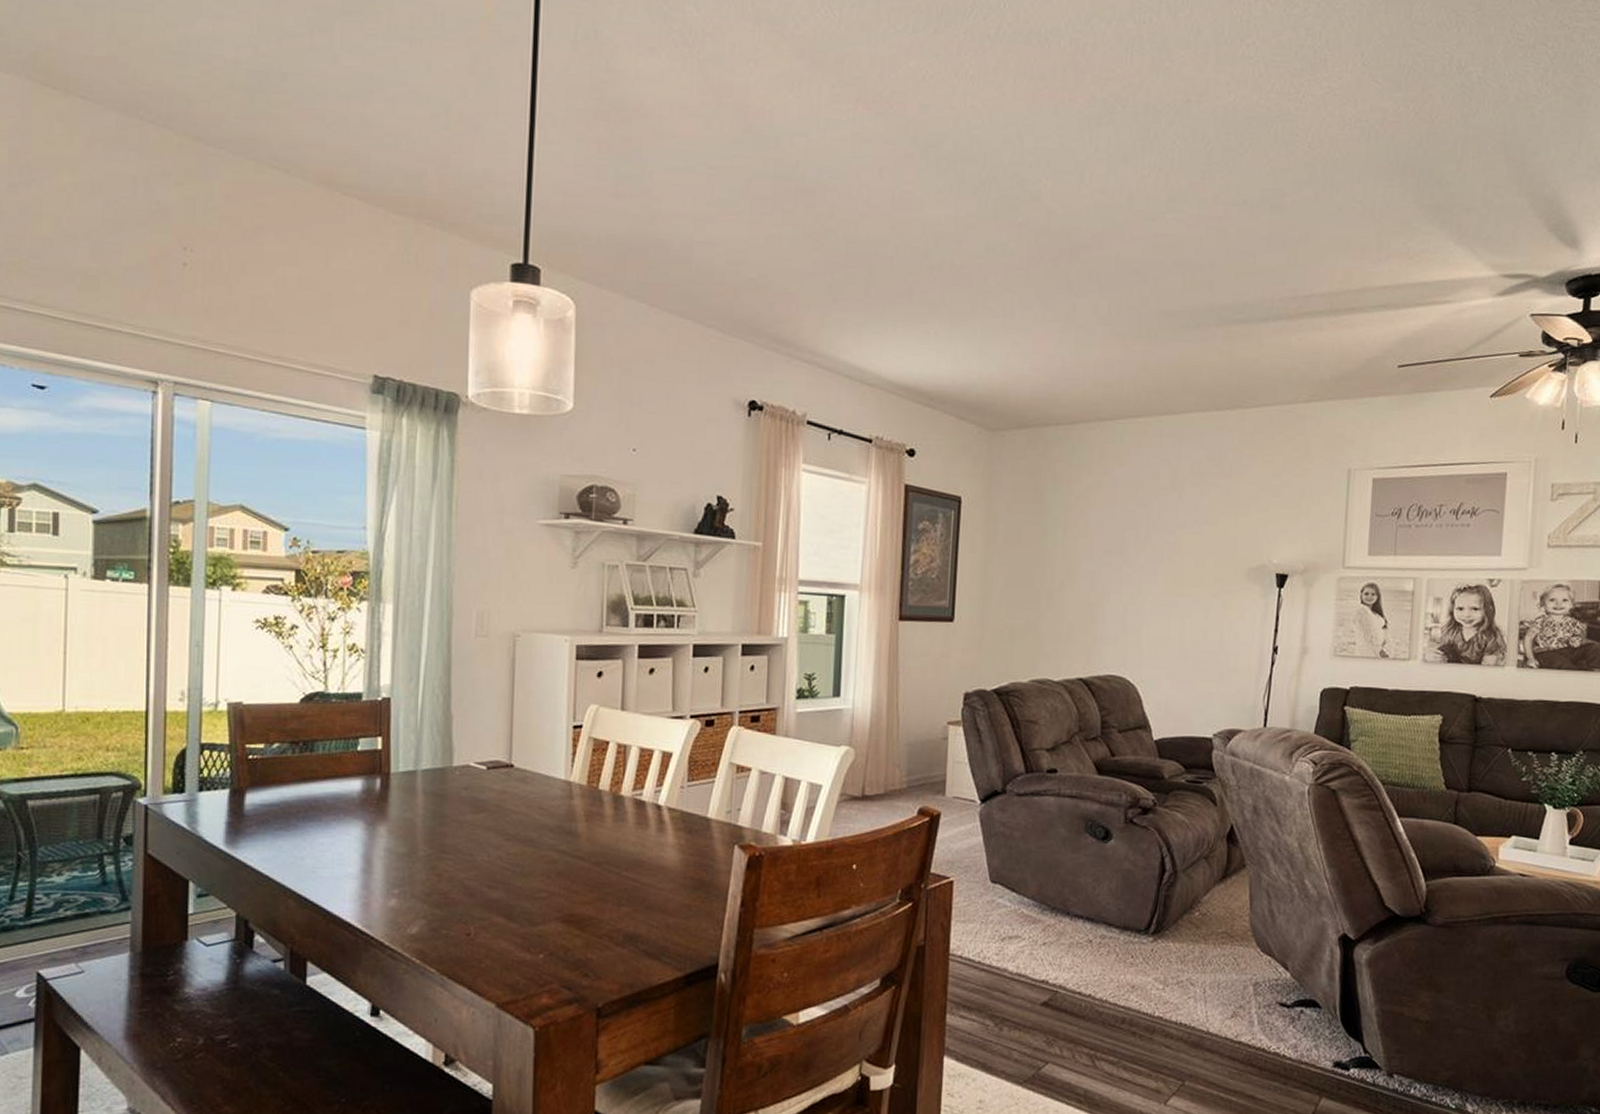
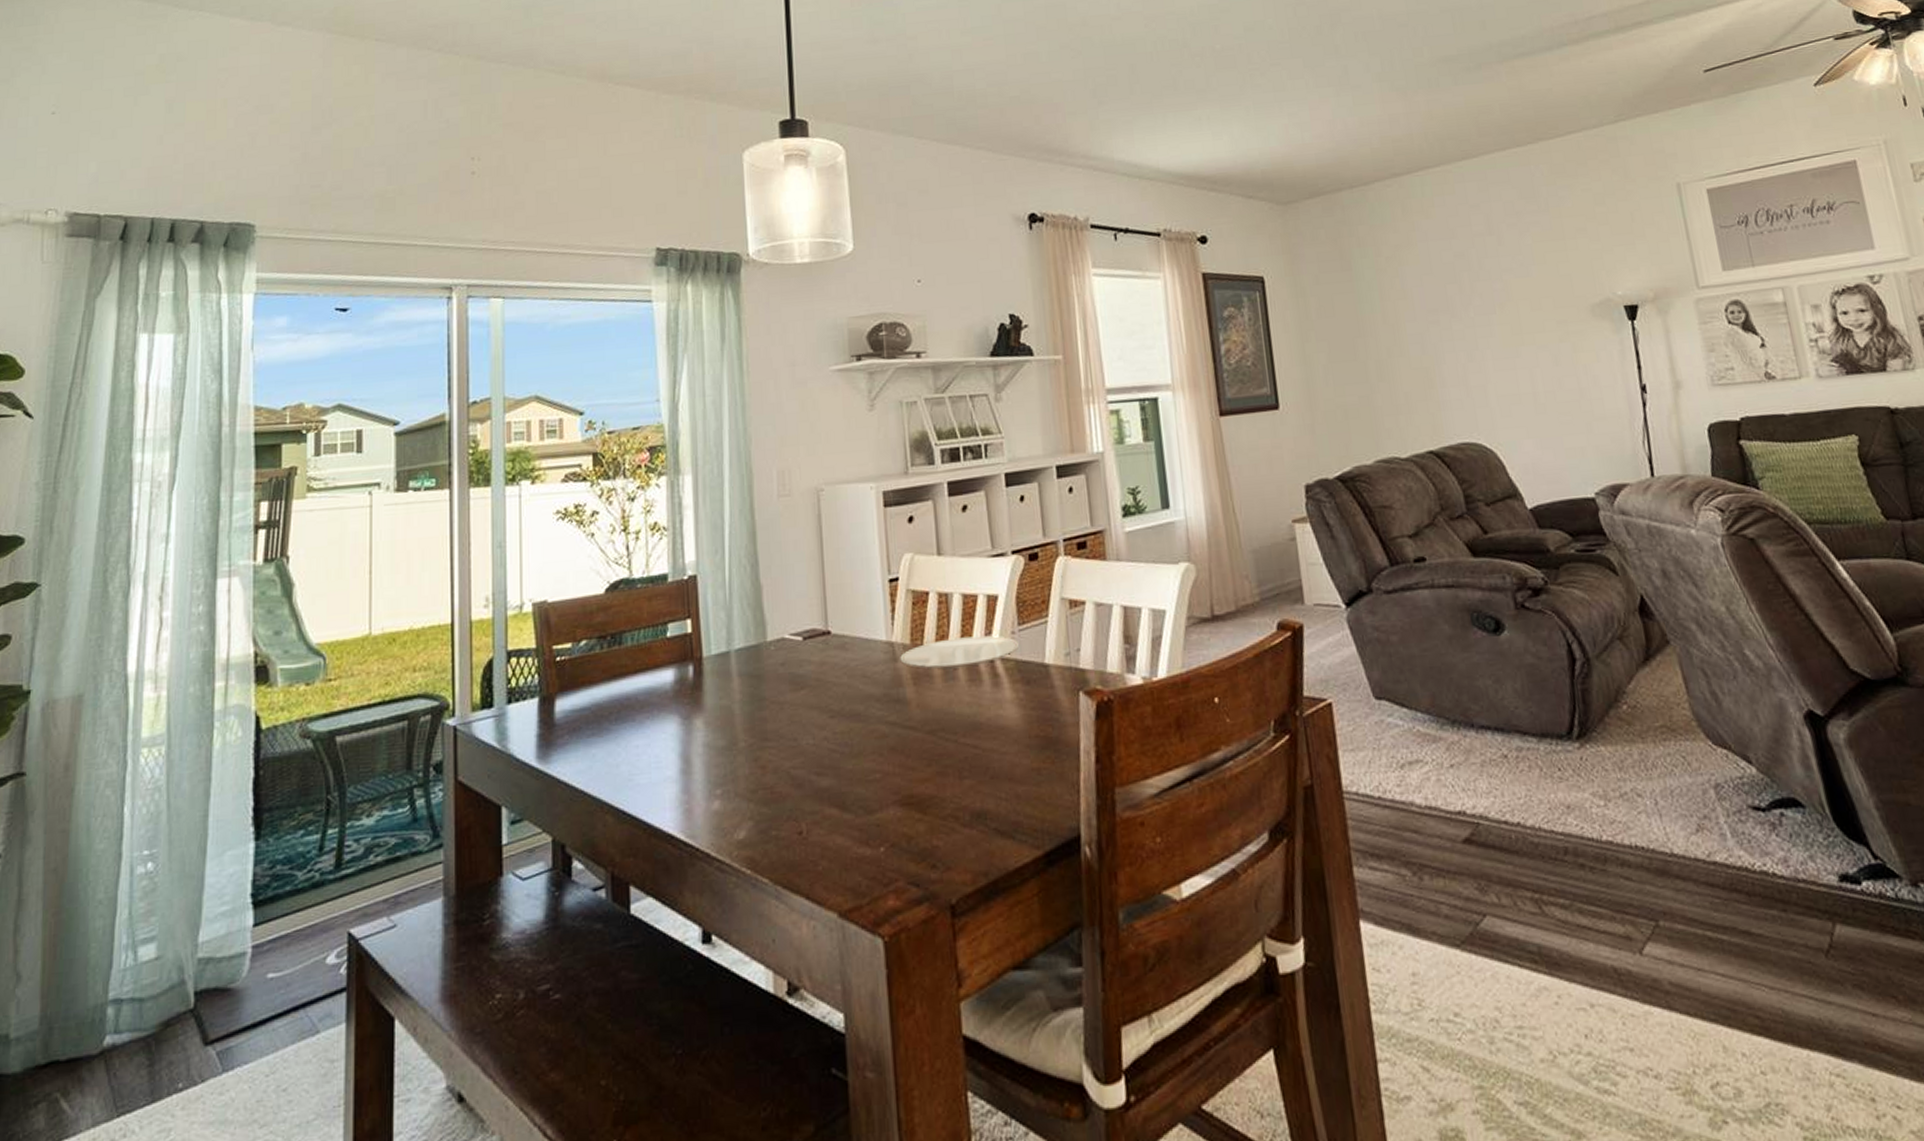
plate: none [576,785,687,812] -> present [900,635,1020,670]

